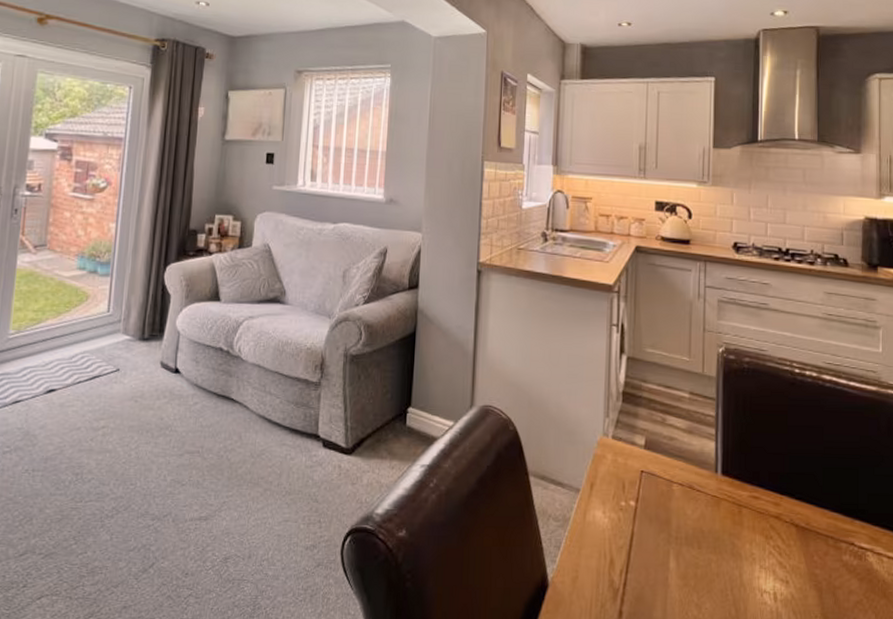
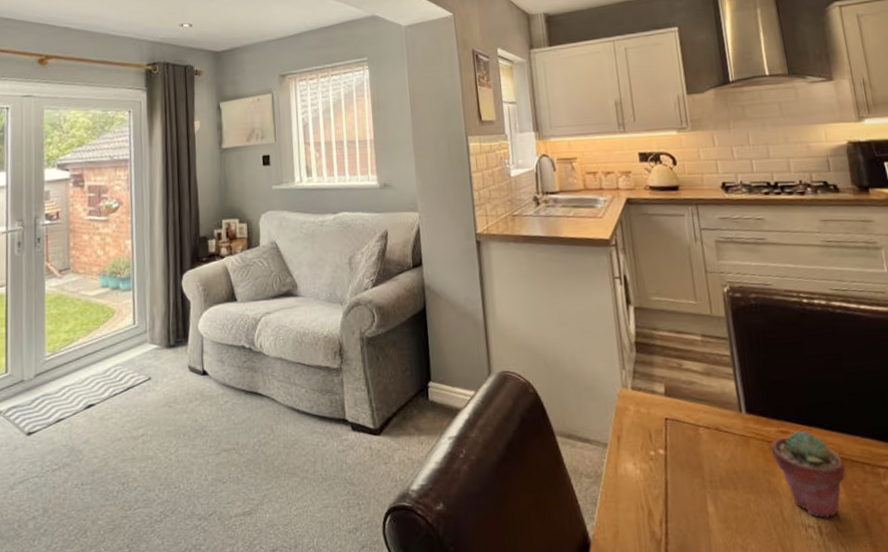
potted succulent: none [740,498,809,586] -> present [770,430,846,518]

